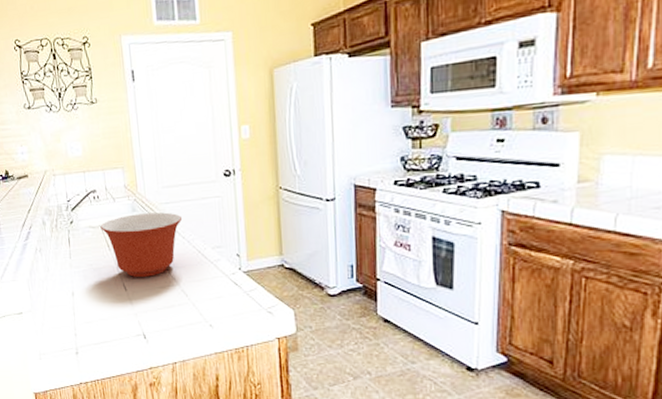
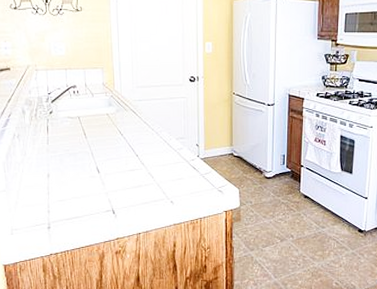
mixing bowl: present [100,212,183,277] -> none [78,108,153,161]

